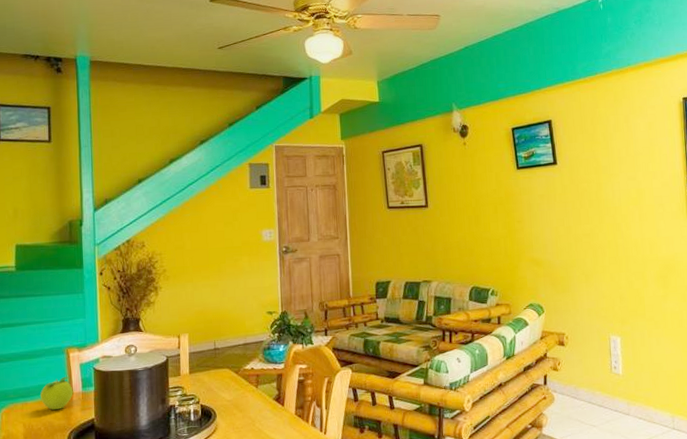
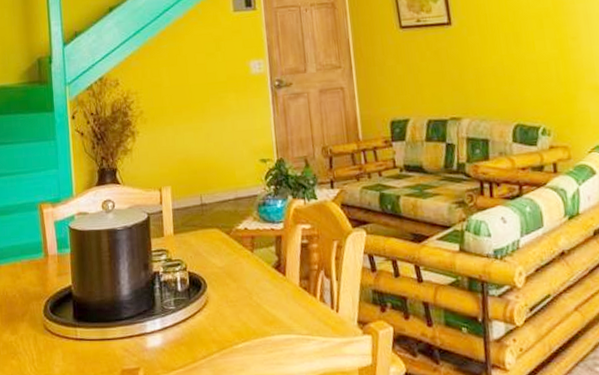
fruit: present [40,377,73,411] -> none [14,236,48,275]

